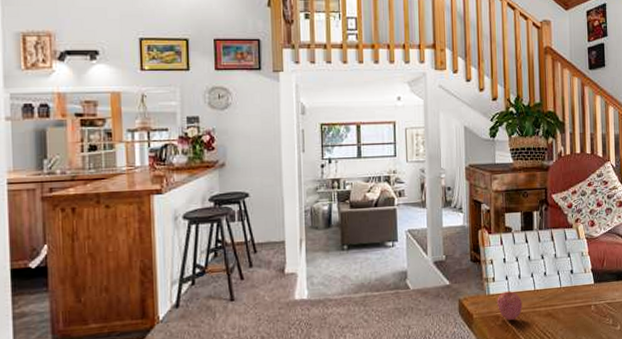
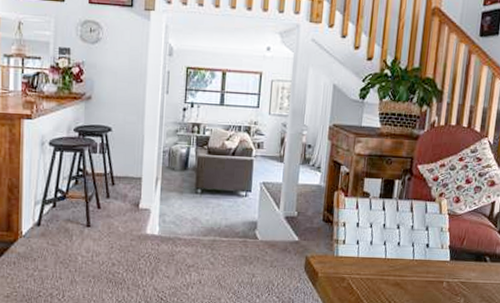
fruit: present [497,290,523,321] -> none [344,255,371,285]

